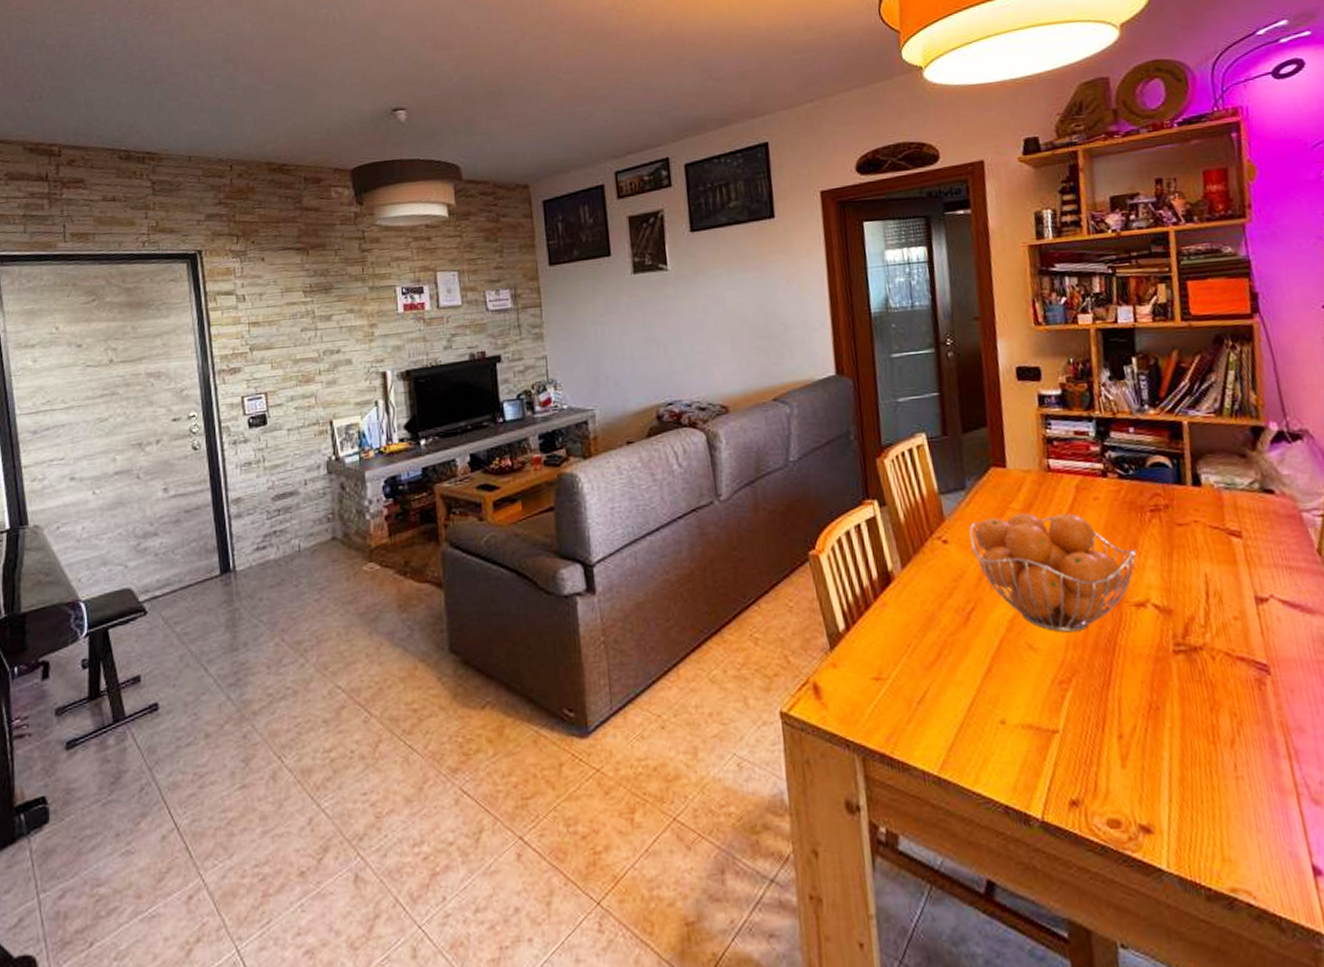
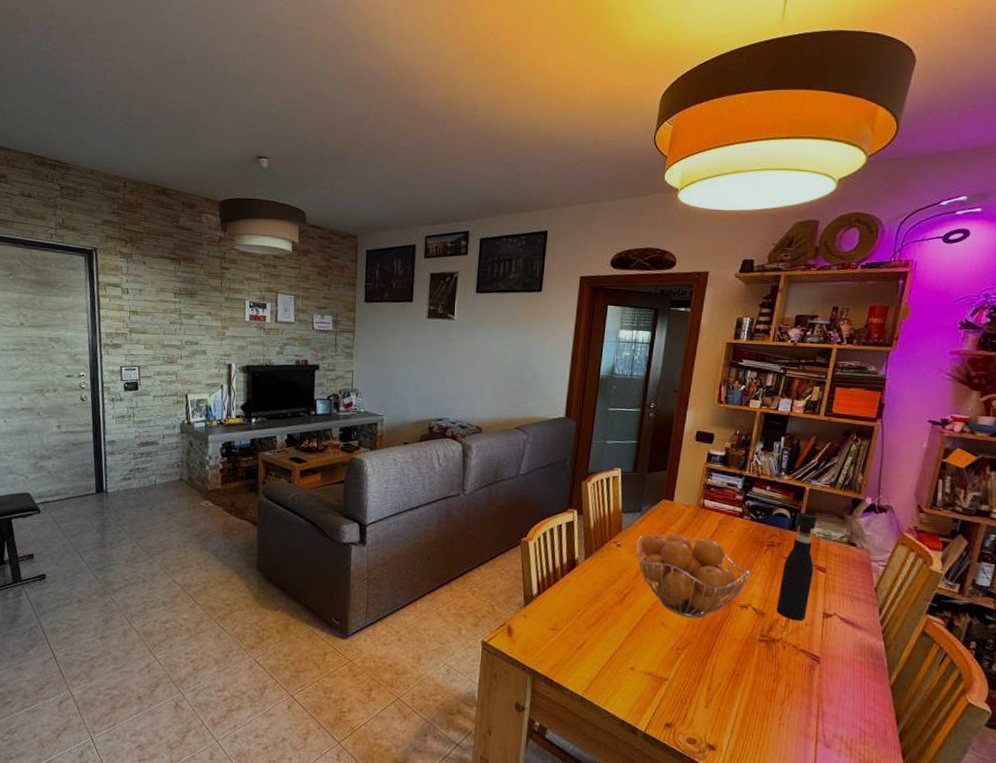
pepper grinder: none [1180,456,1232,615] -> present [776,512,817,621]

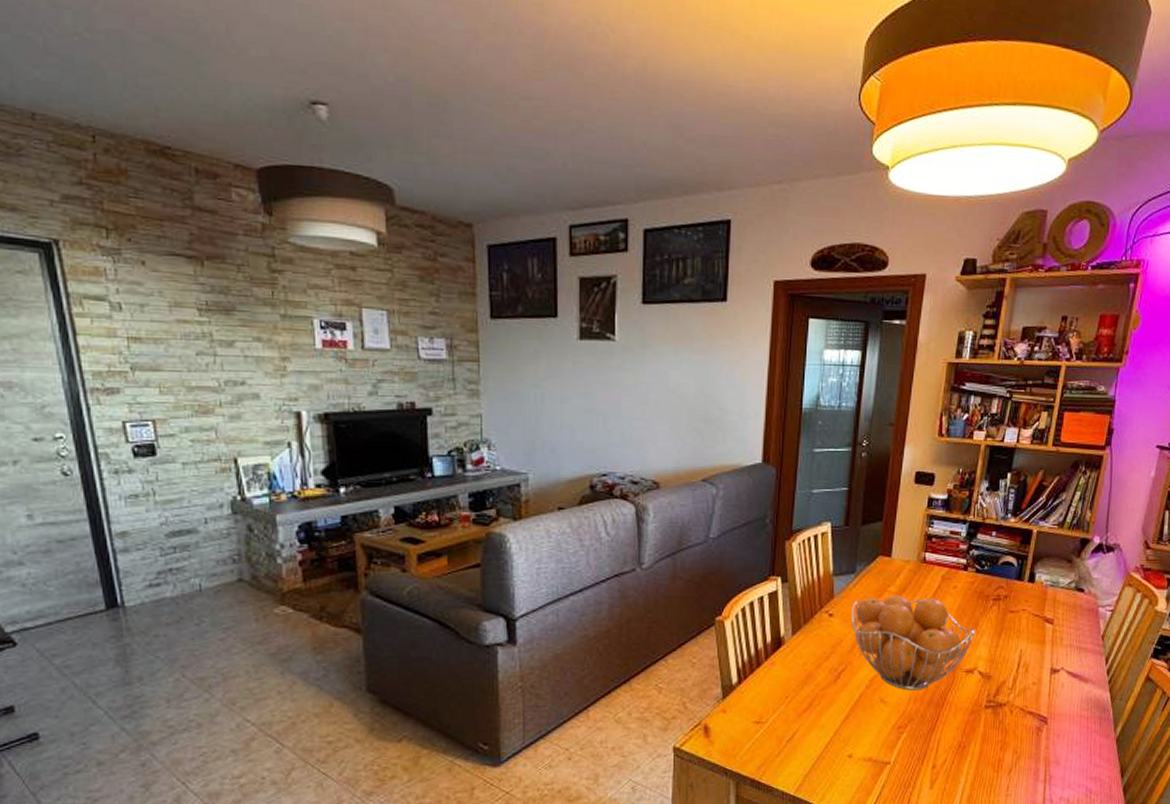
pepper grinder: present [776,512,817,621] -> none [1003,558,1045,681]

